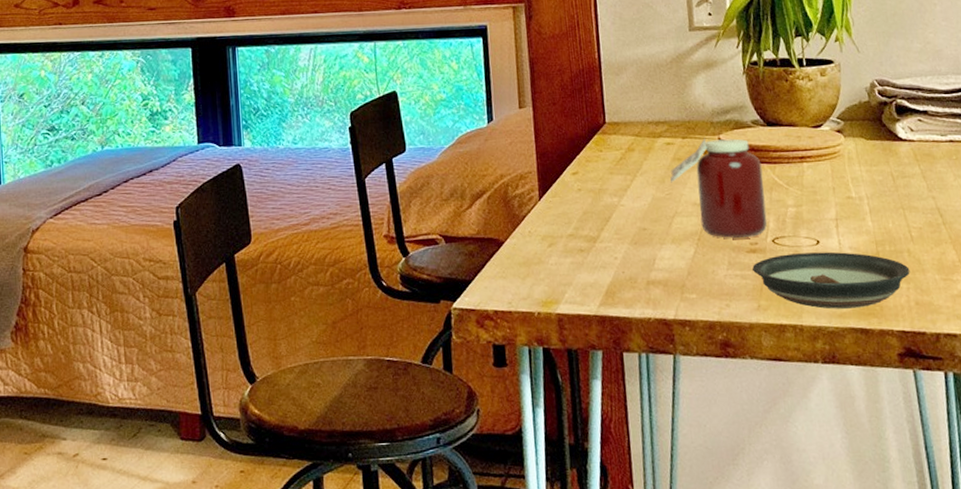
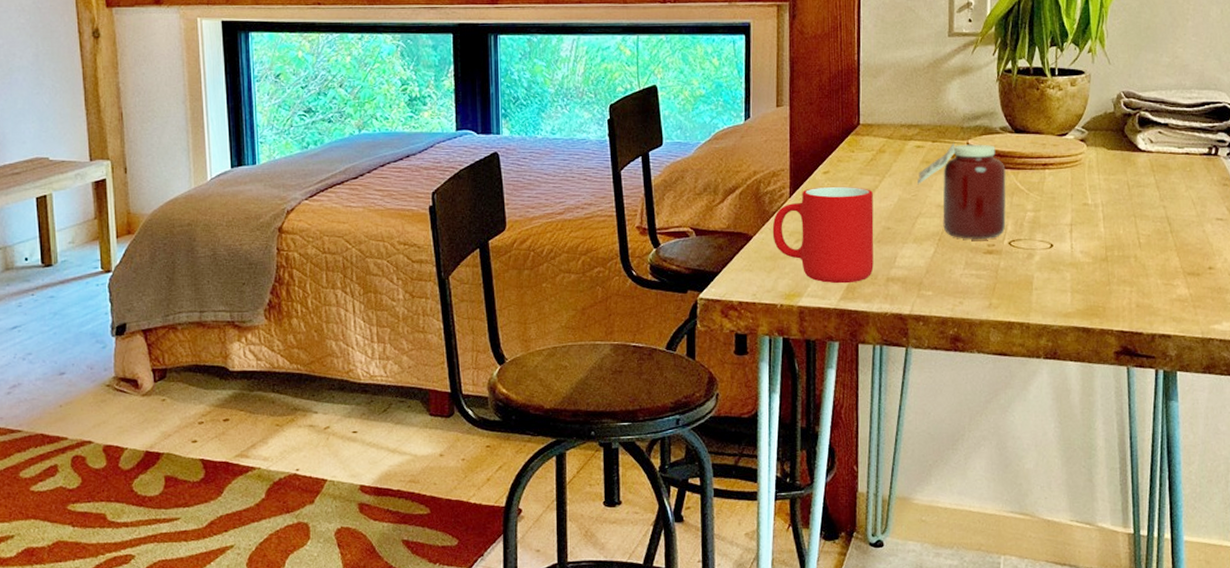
cup: none [523,187,632,289] -> present [772,186,874,284]
saucer: present [751,251,910,309] -> none [987,255,1135,309]

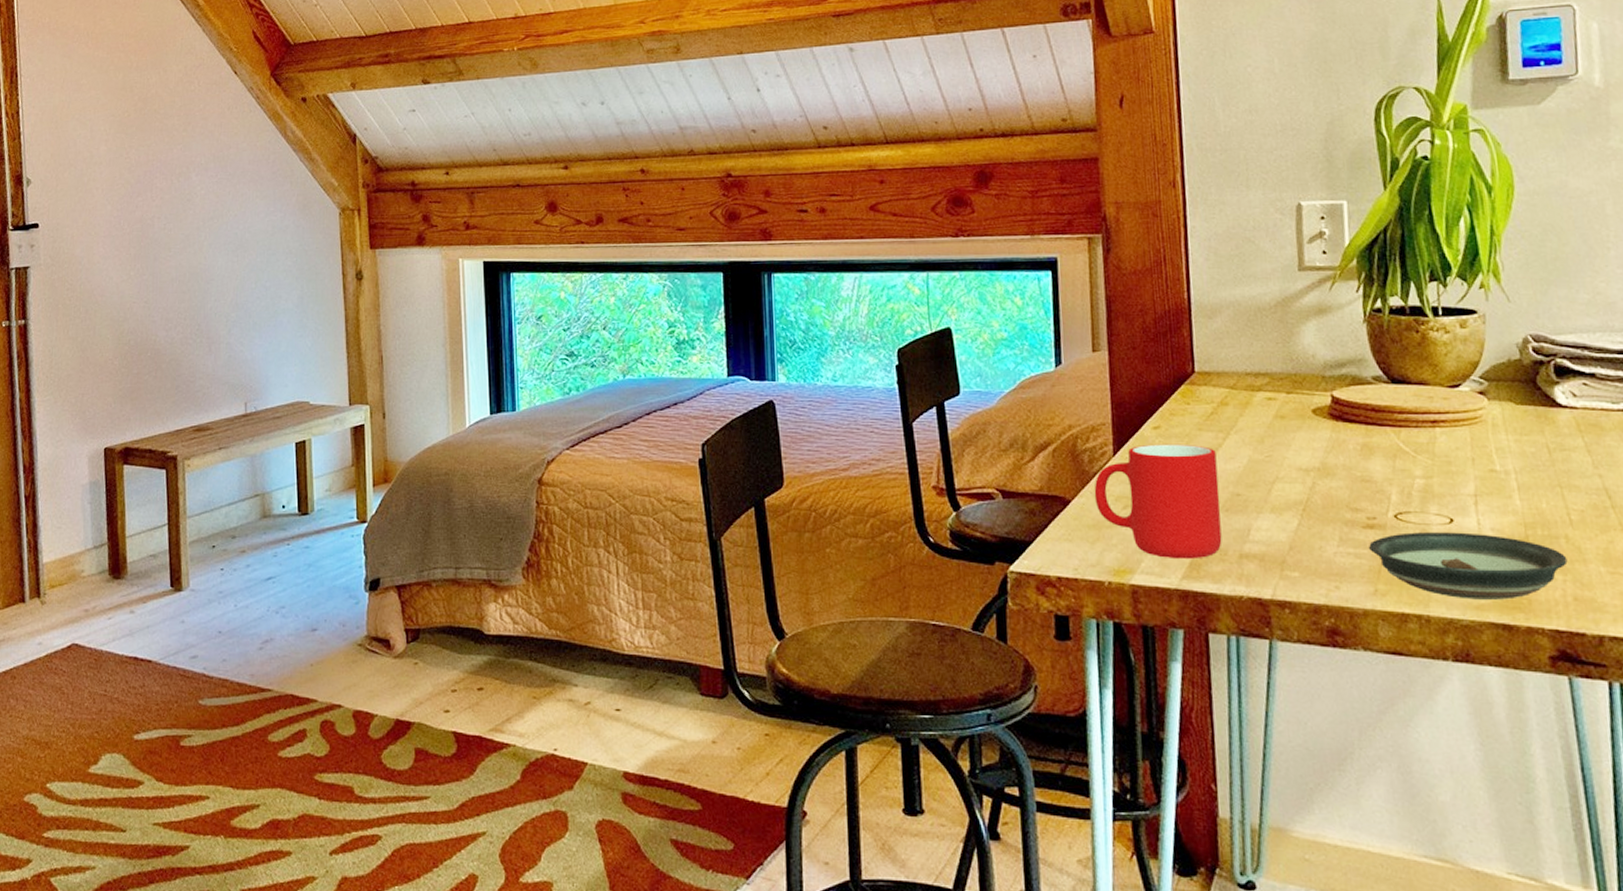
jar: present [916,142,1006,239] -> none [1270,394,1389,510]
saucer: none [987,255,1135,309] -> present [1368,532,1568,600]

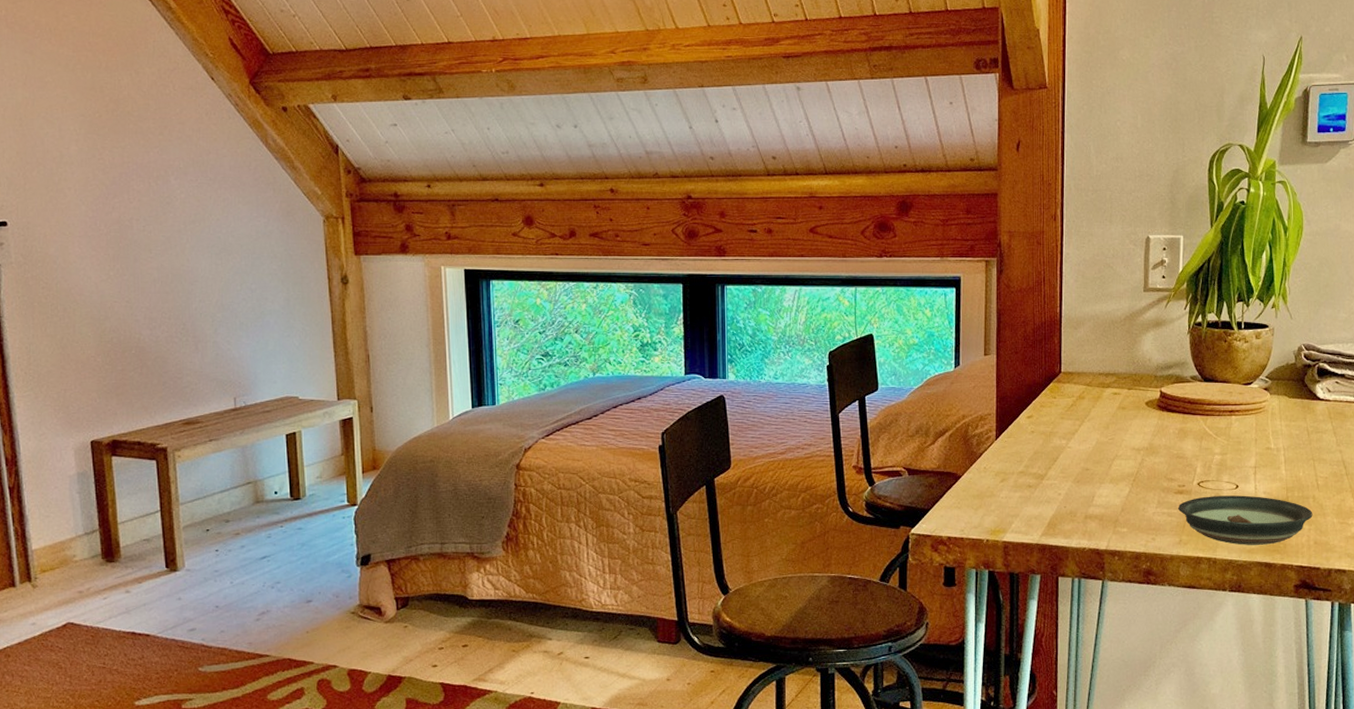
cup: present [1094,444,1222,560] -> none [979,429,1074,521]

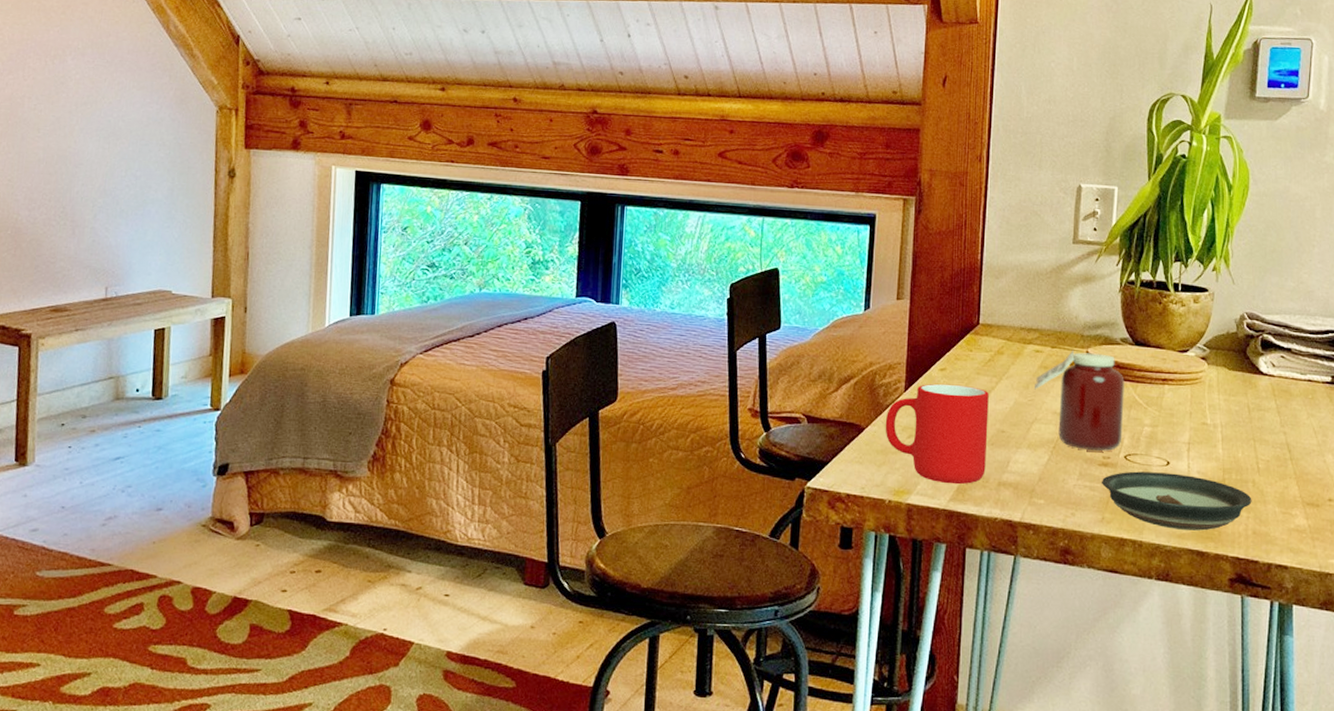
cup: none [979,429,1074,521] -> present [885,383,989,485]
jar: none [1113,390,1196,480] -> present [1033,349,1125,451]

